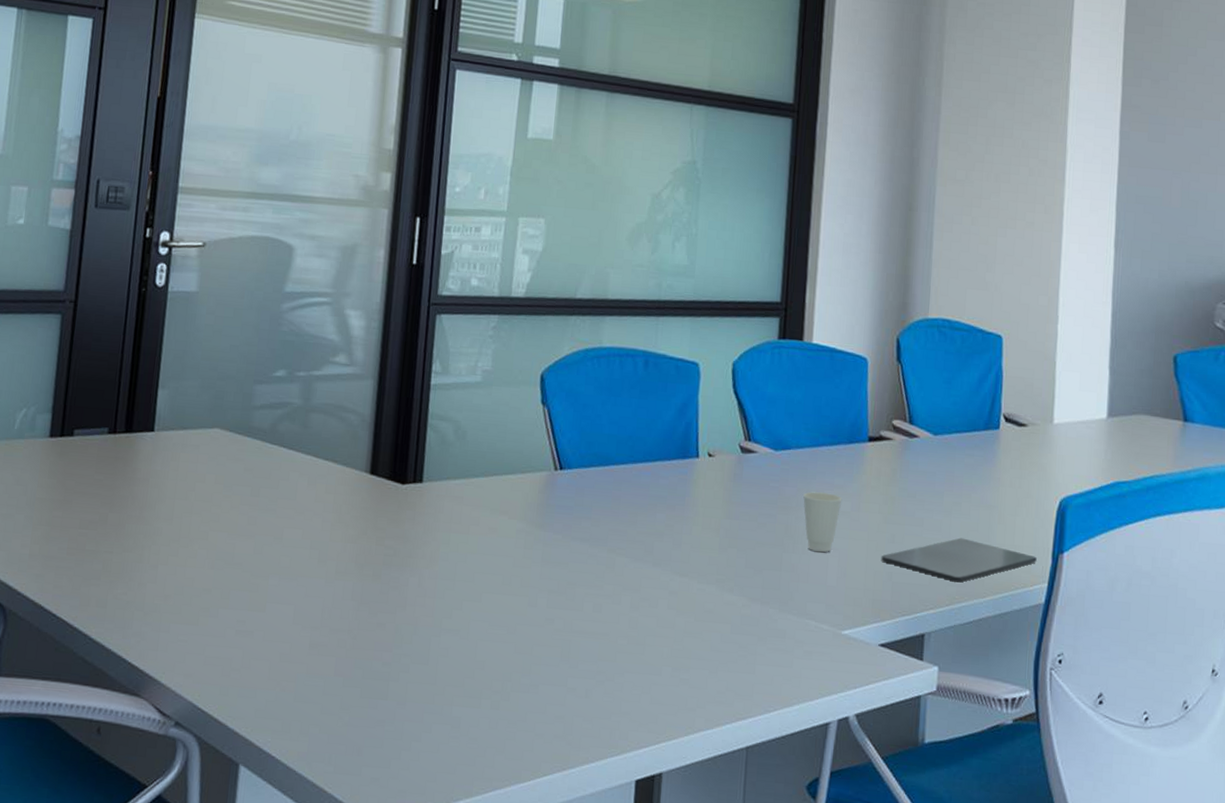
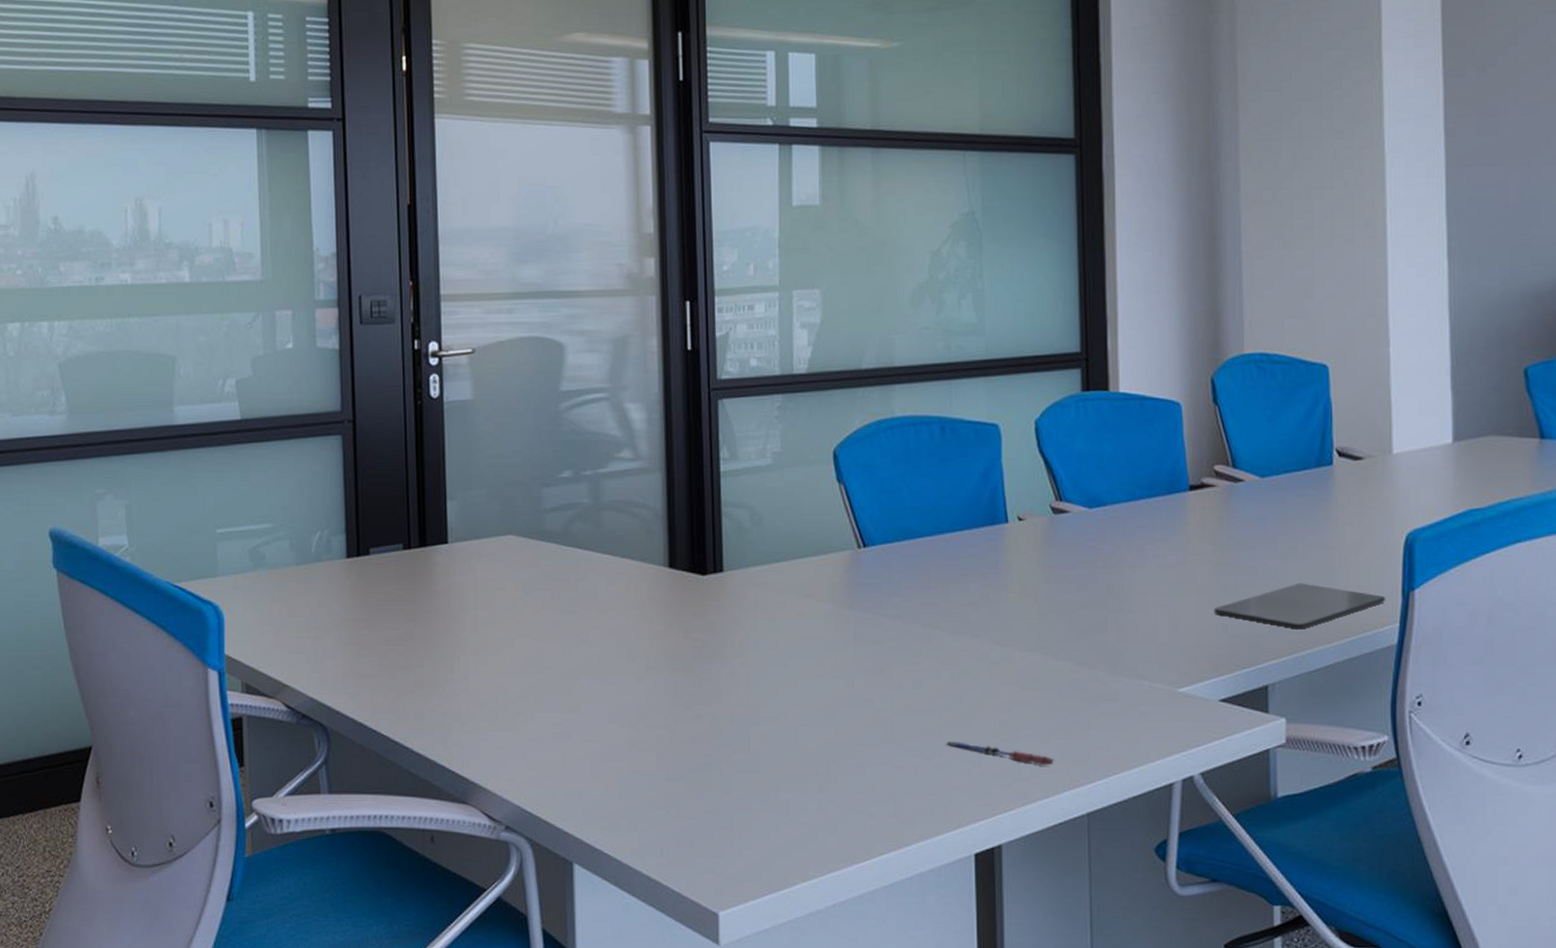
pen: none [619,667,720,698] -> present [946,742,1054,766]
cup: present [803,491,842,552] -> none [1124,548,1167,609]

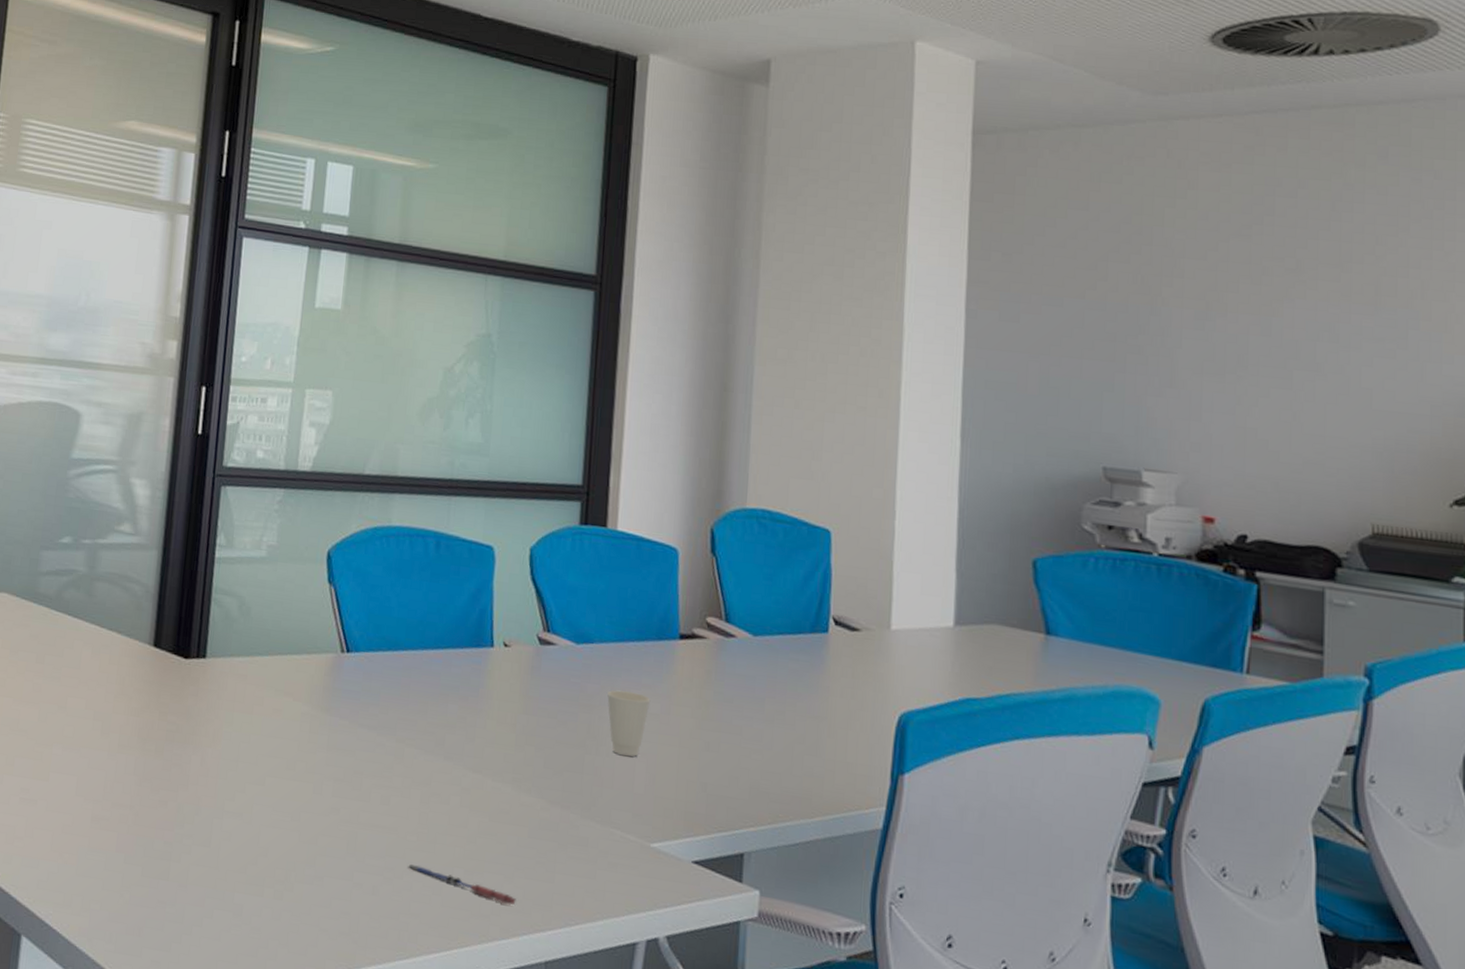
cup: none [1124,548,1167,609] -> present [607,690,651,757]
tablet: present [1214,583,1385,630] -> none [694,750,873,800]

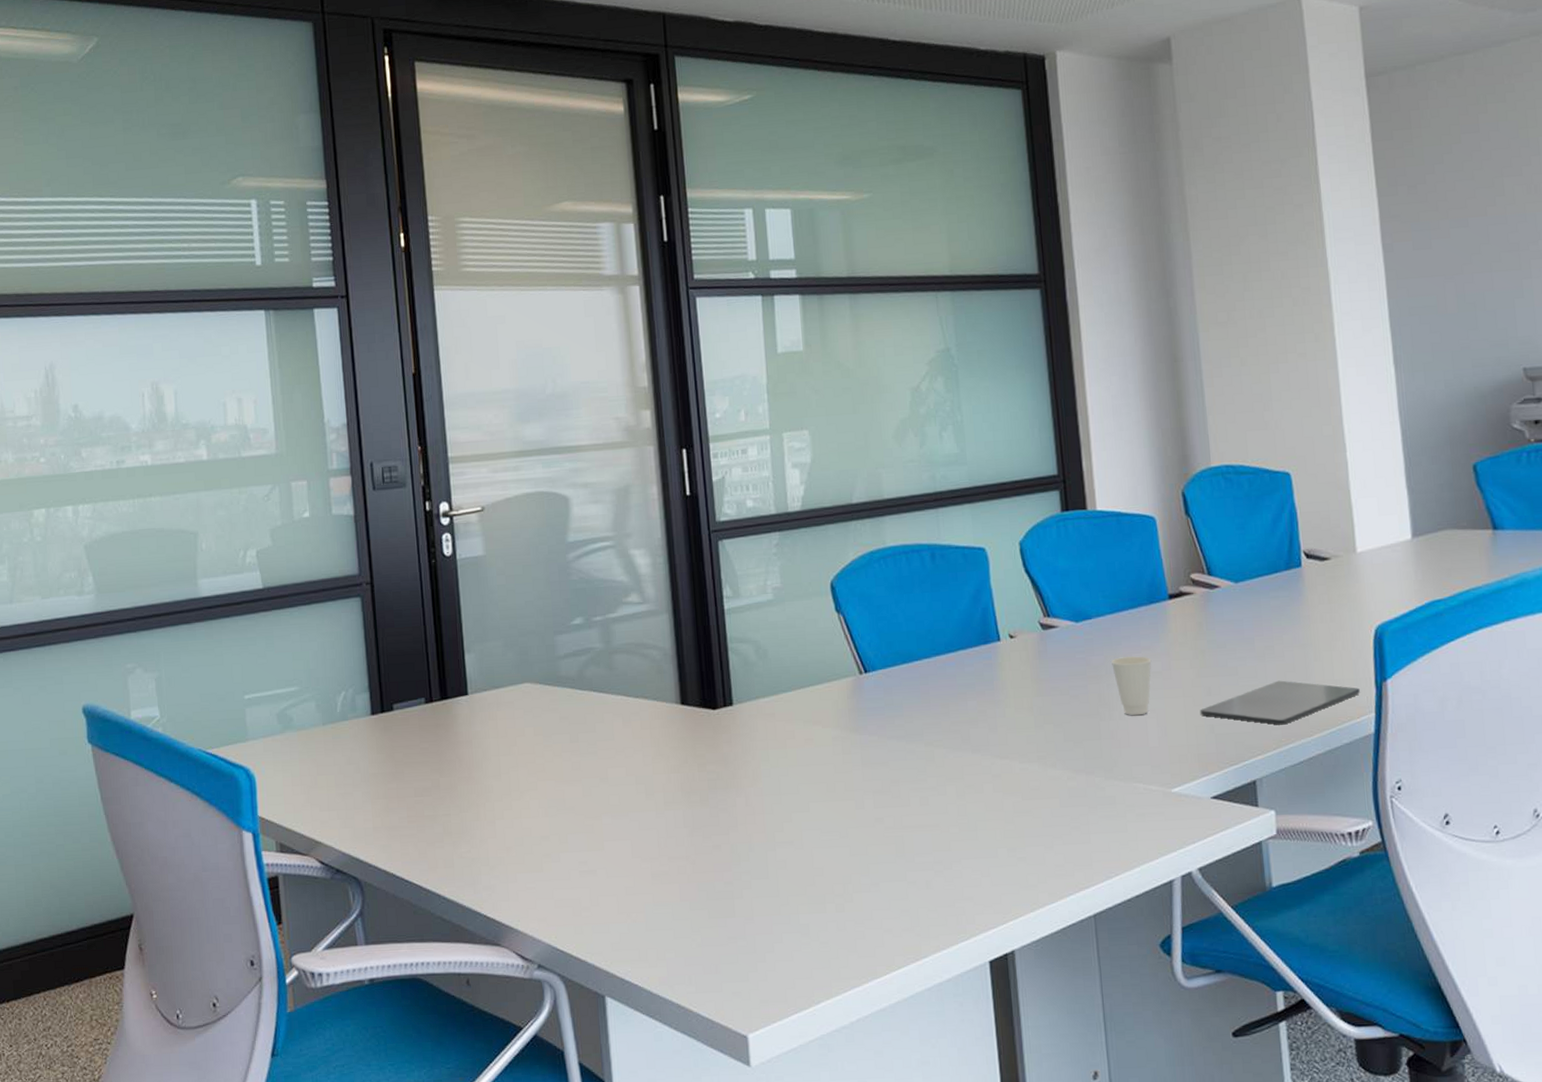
pen: present [408,864,516,905] -> none [955,854,1059,872]
tablet: none [694,750,873,800] -> present [1200,680,1360,725]

